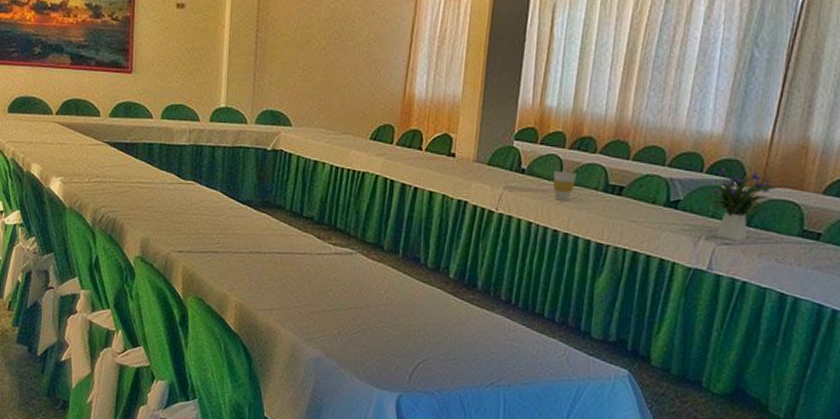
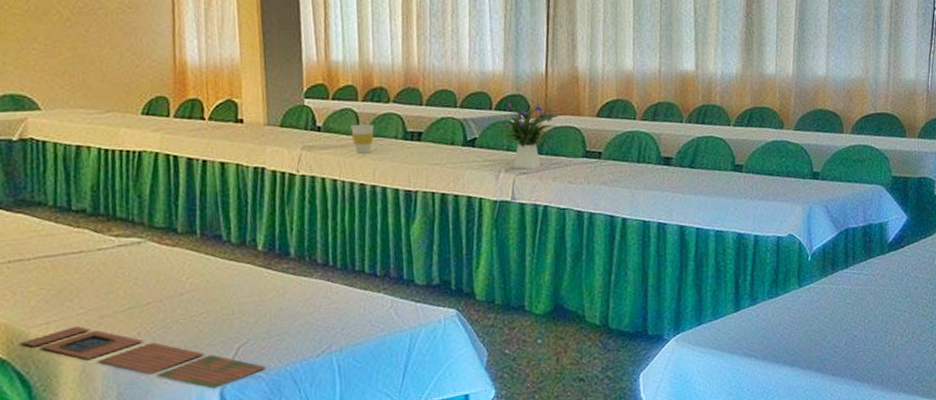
papers: none [249,316,440,396] -> present [20,326,267,390]

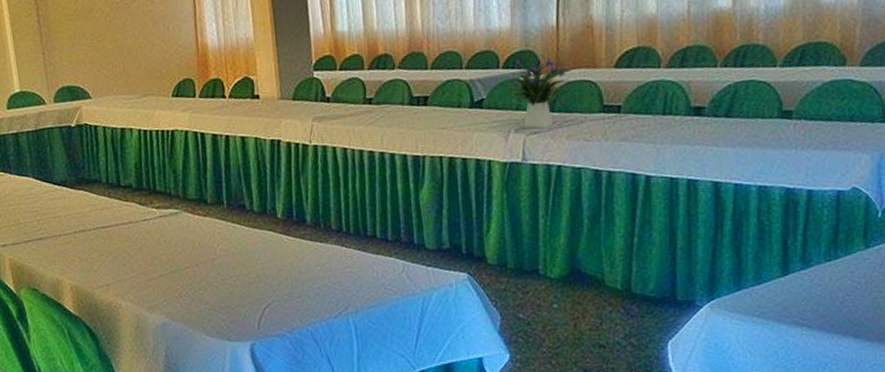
papers: present [20,326,267,390] -> none [87,288,290,346]
cup: present [351,124,375,155] -> none [358,92,381,123]

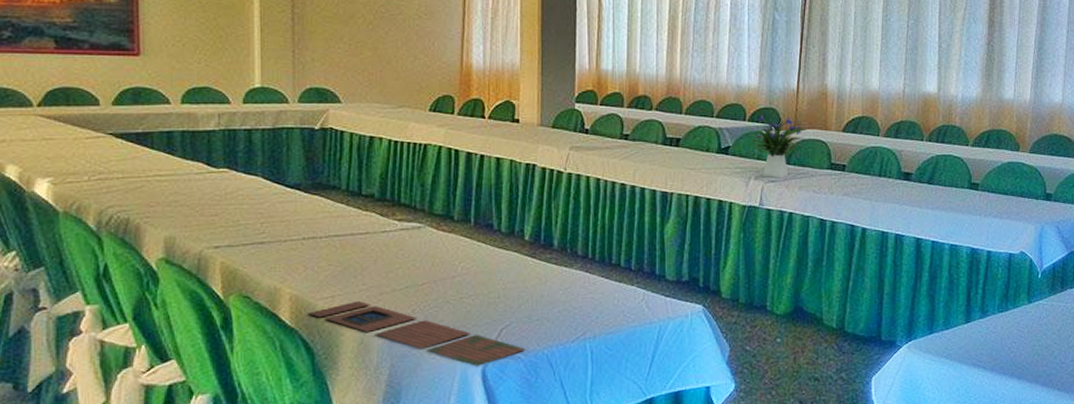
papers: none [87,288,290,346] -> present [307,301,526,367]

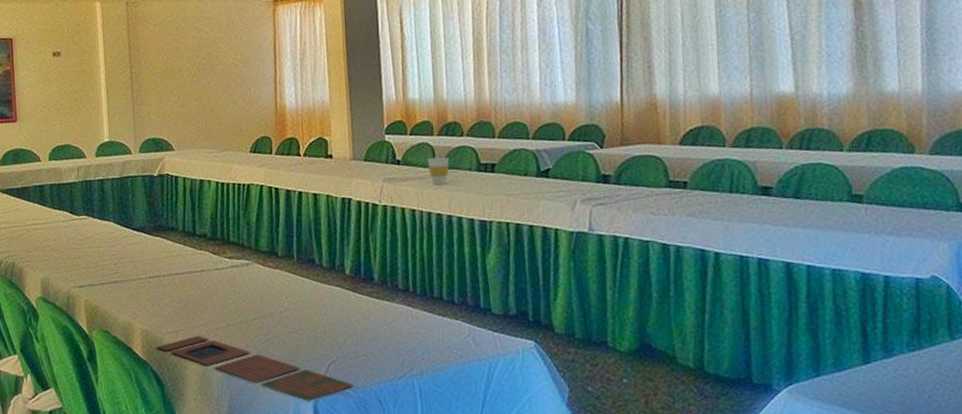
cup: none [615,129,637,157] -> present [427,157,450,187]
flower arrangement: present [744,111,806,179] -> none [564,129,636,201]

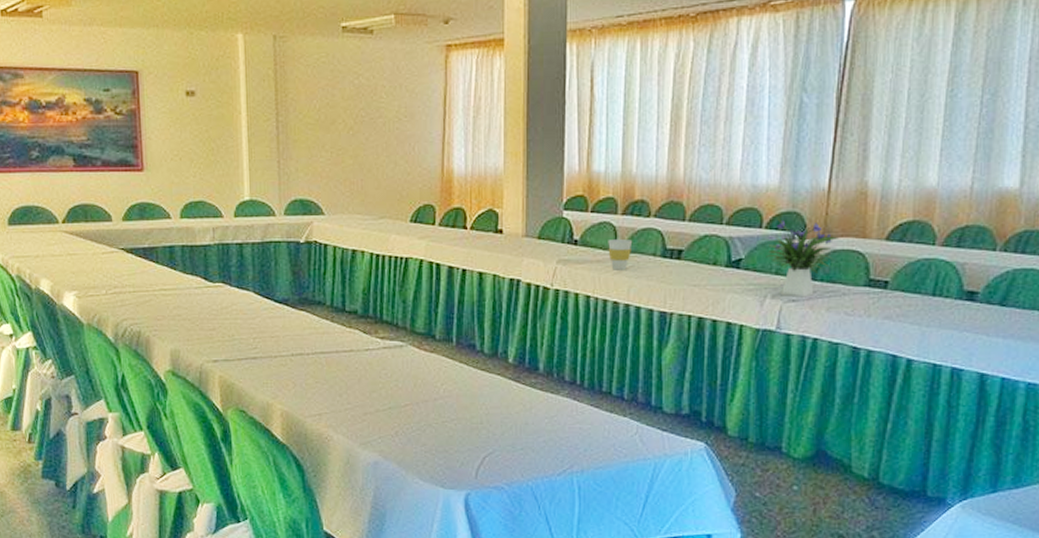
papers: present [156,336,354,402] -> none [297,421,509,495]
flower arrangement: none [564,129,636,201] -> present [760,216,838,298]

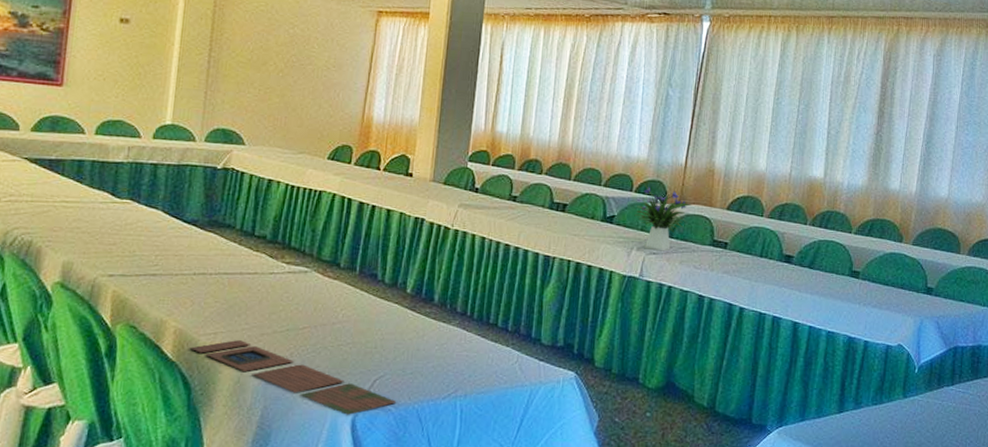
papers: none [297,421,509,495] -> present [189,340,397,416]
cup: present [608,239,633,272] -> none [504,190,526,219]

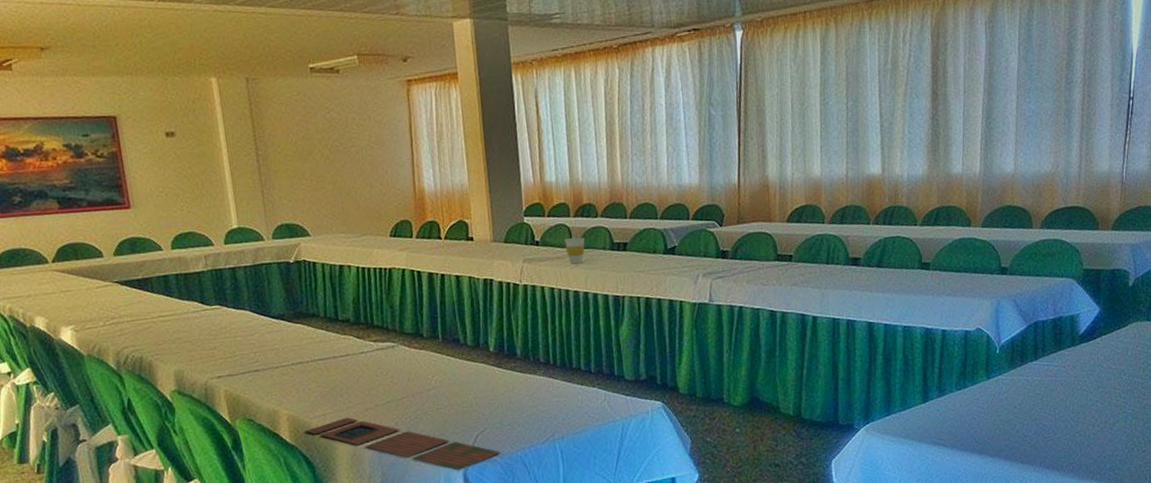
cup: none [504,190,526,219] -> present [564,237,585,265]
flower arrangement: present [630,183,691,252] -> none [689,209,750,275]

